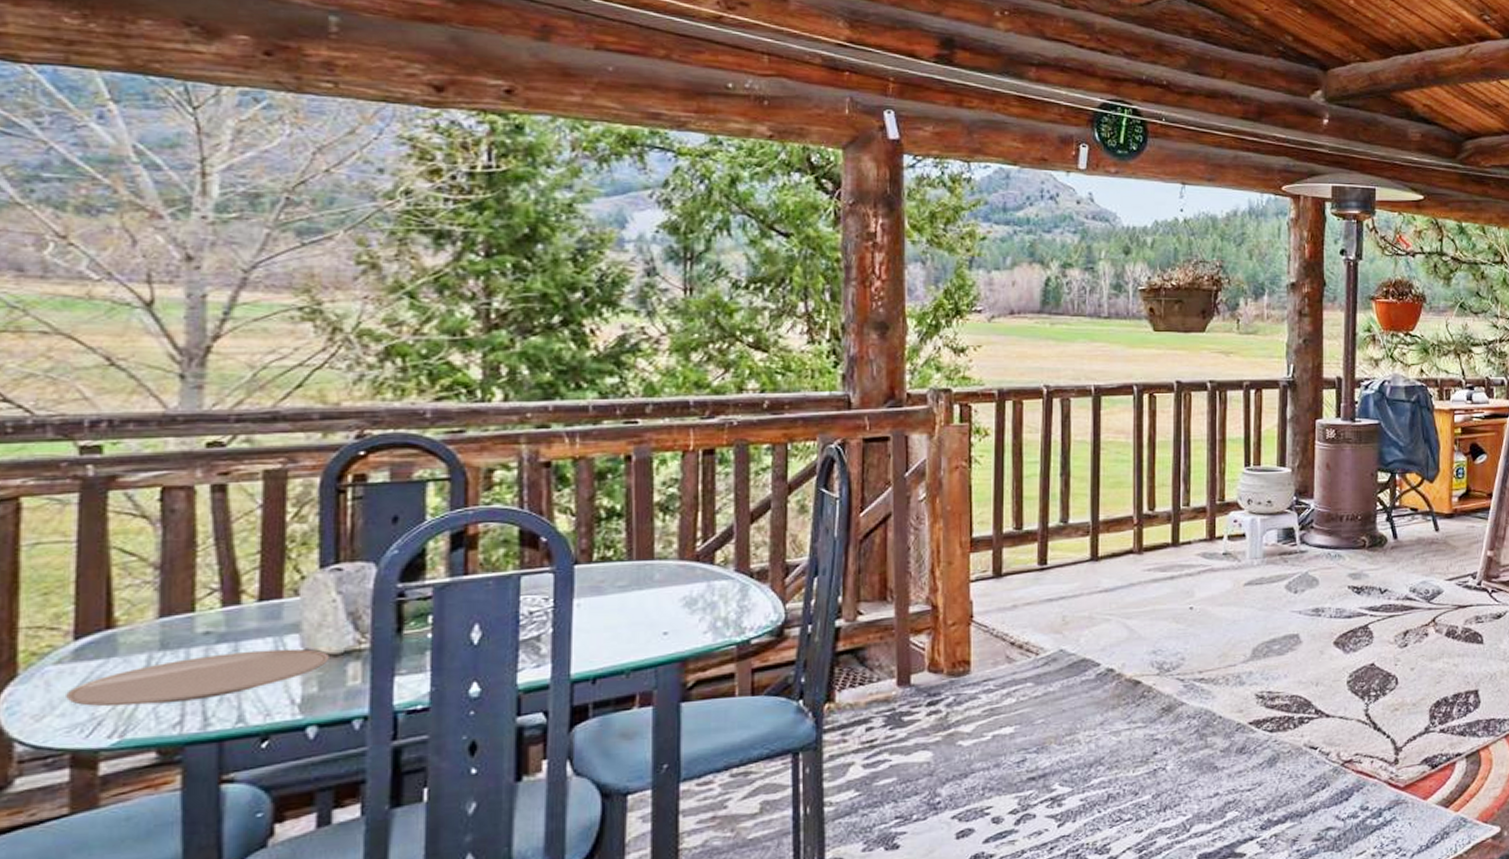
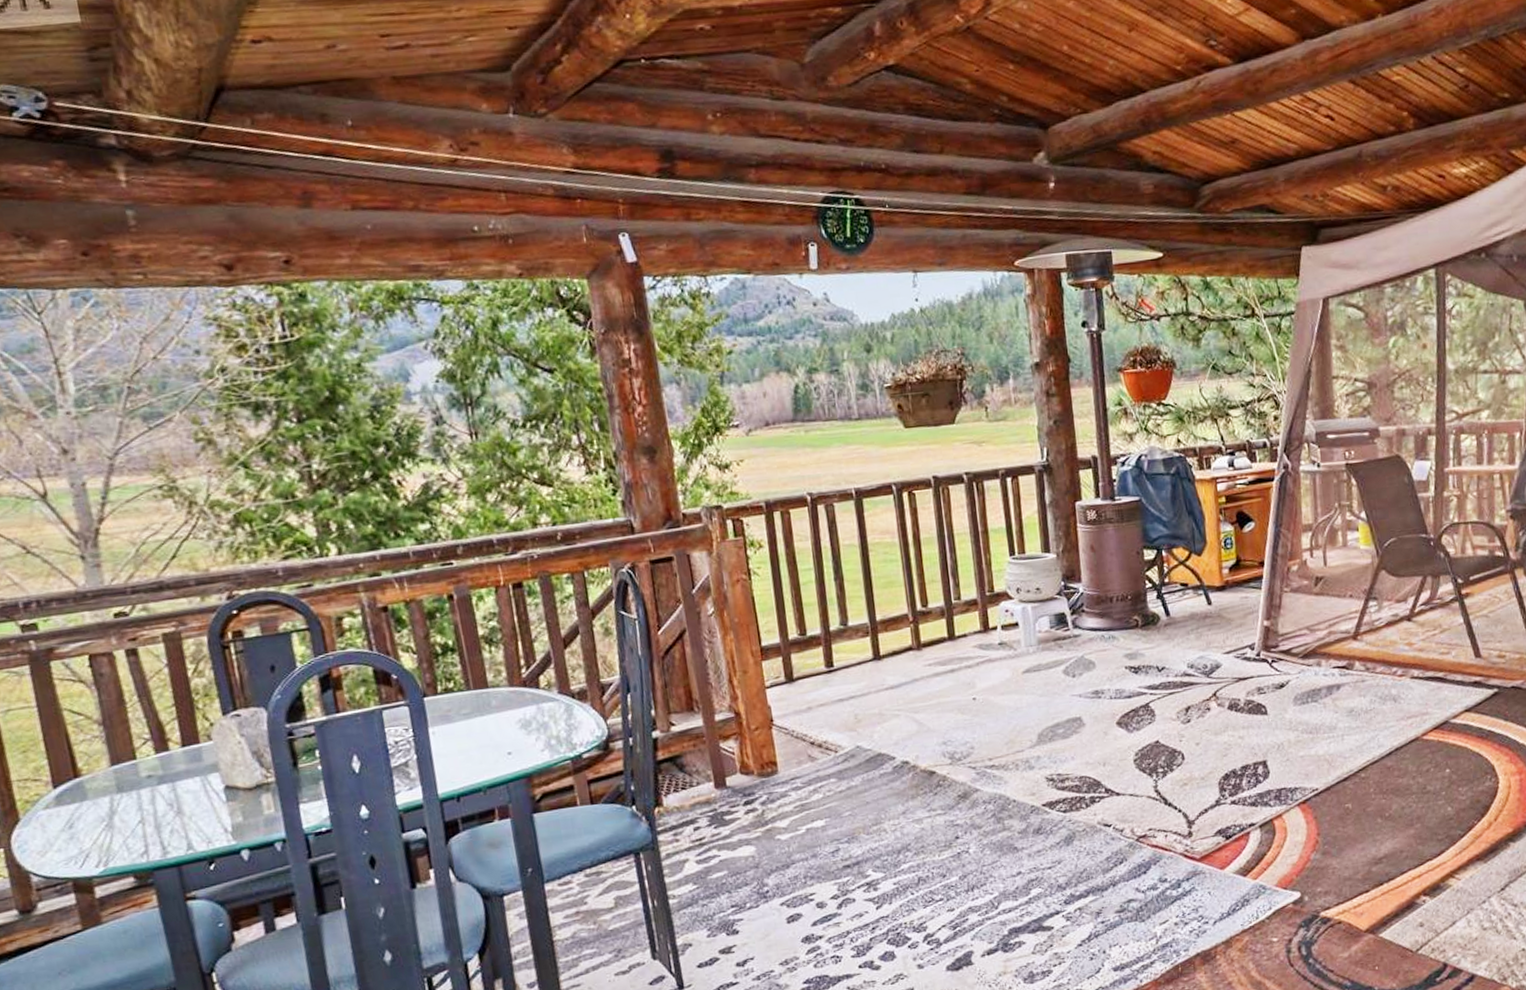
plate: present [66,648,329,707] -> none [58,785,246,842]

